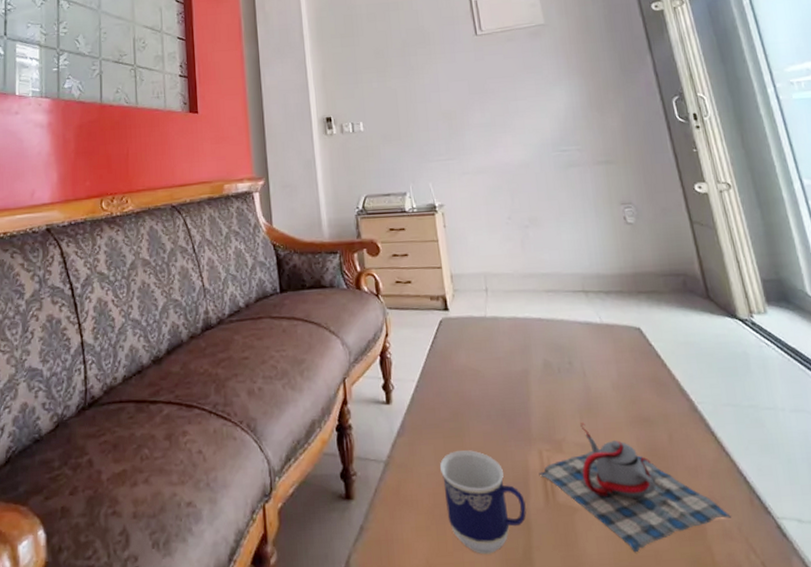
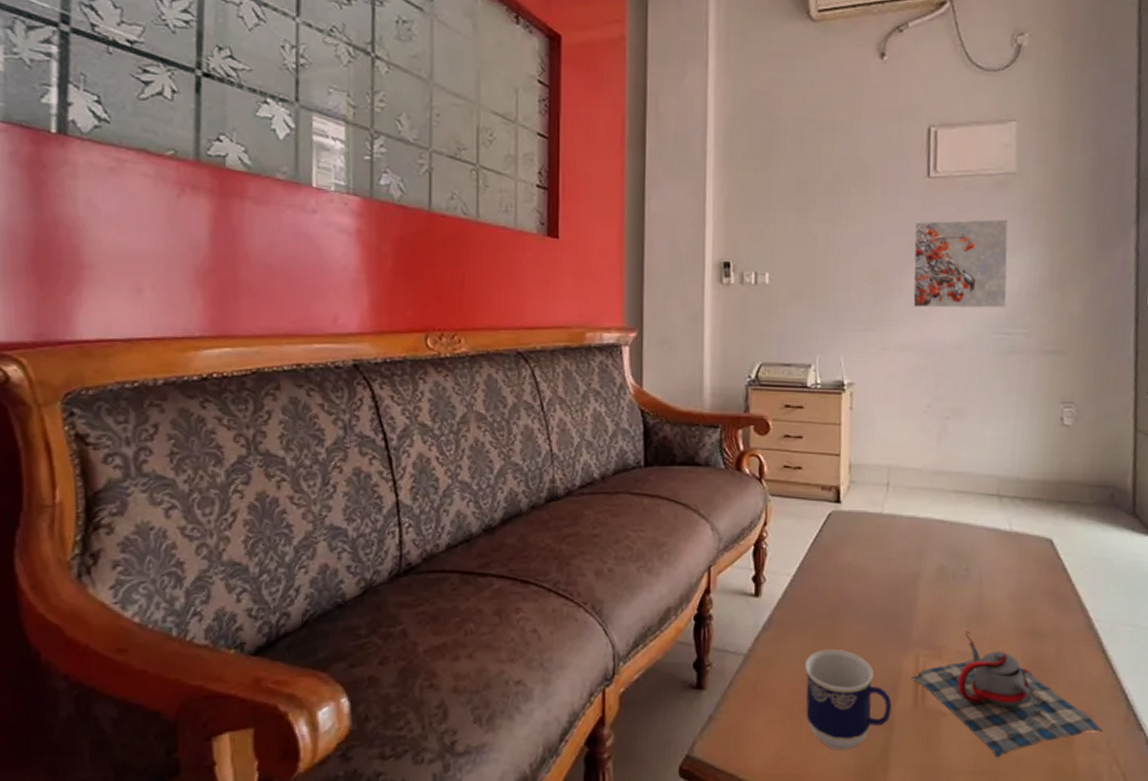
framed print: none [471,60,558,137] -> present [913,218,1009,309]

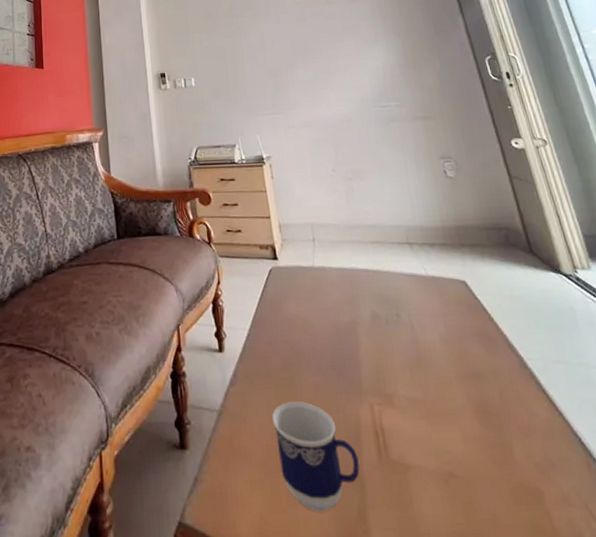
teapot: present [911,631,1103,758] -> none [370,376,569,516]
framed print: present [913,218,1009,309] -> none [294,21,377,93]

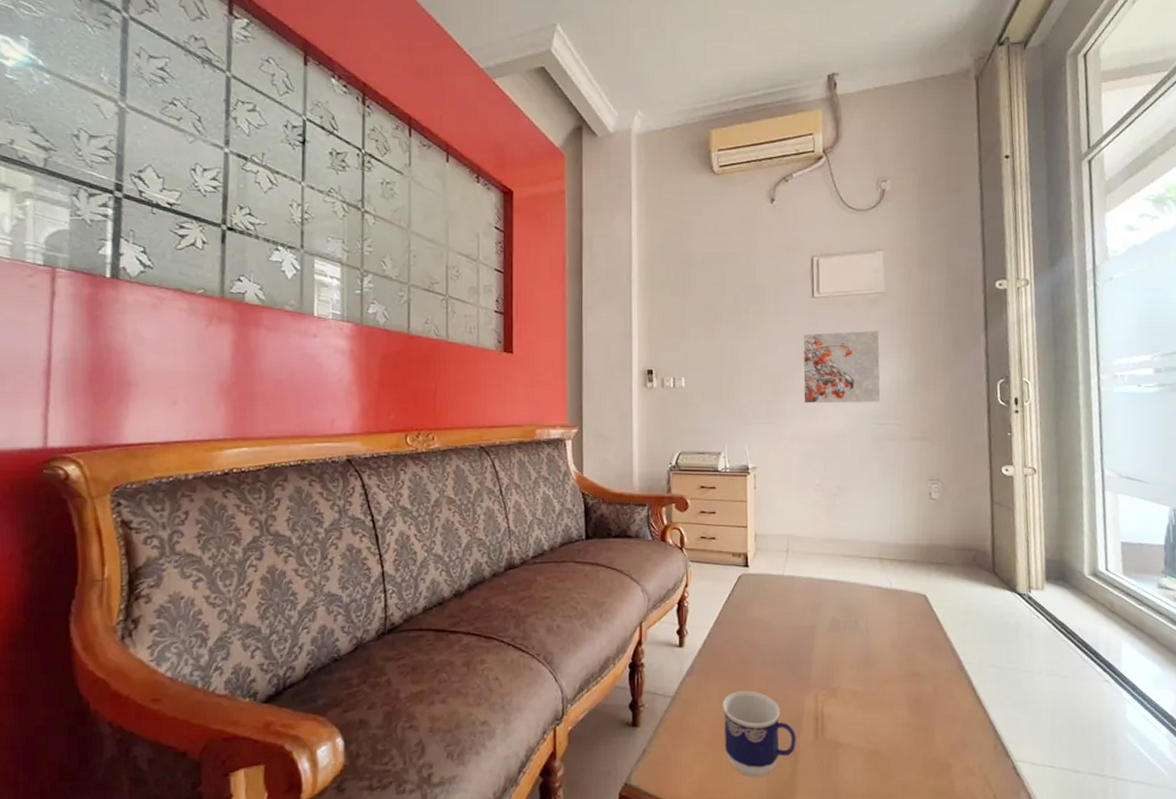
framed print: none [294,21,377,93] -> present [802,330,881,404]

